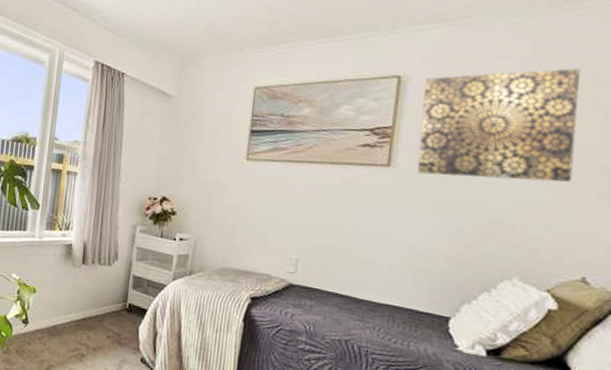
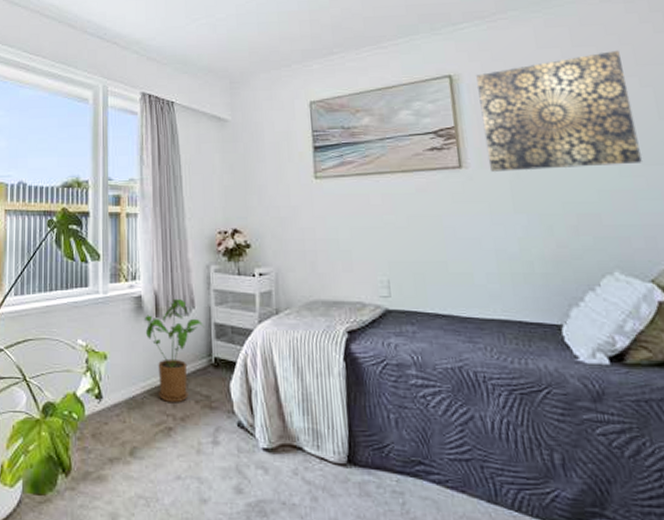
house plant: none [71,251,124,336] -> present [145,299,204,403]

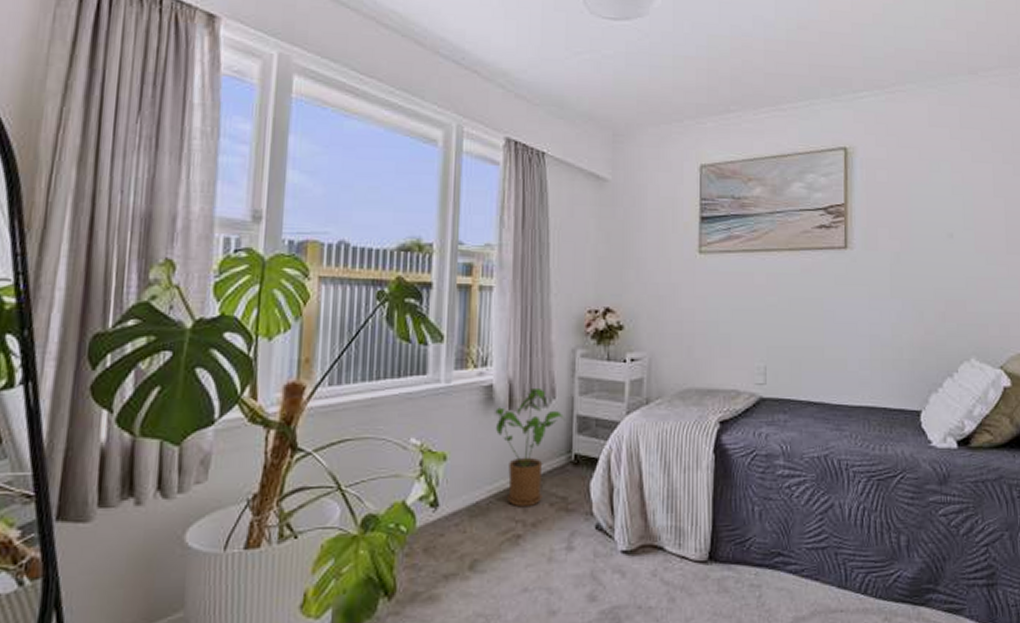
wall art: present [476,51,642,172] -> none [870,136,1006,255]

